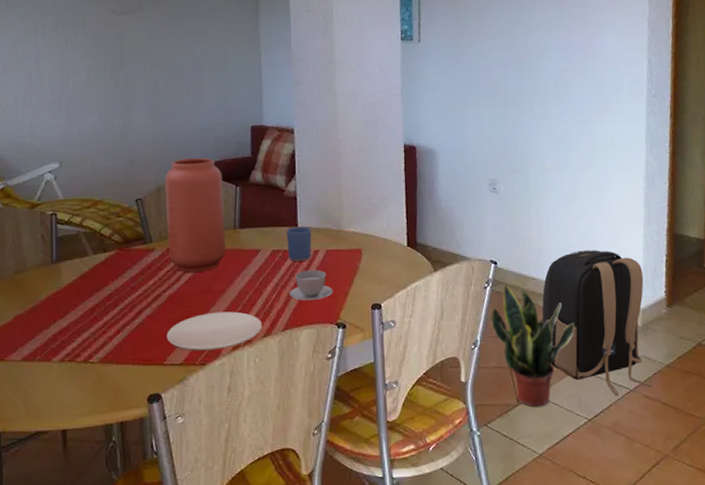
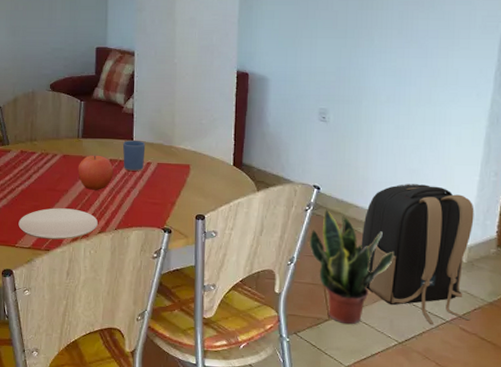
vase: present [164,157,225,272] -> none [20,73,70,173]
fruit: none [236,246,278,287] -> present [77,155,114,190]
teacup: present [289,269,333,301] -> none [123,179,162,206]

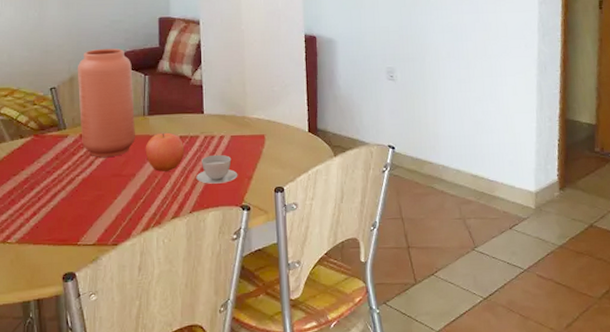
plate: present [18,208,98,240] -> none [80,194,170,232]
vase: none [20,73,70,173] -> present [77,48,135,157]
mug: present [122,140,146,171] -> none [192,113,217,147]
teacup: none [123,179,162,206] -> present [196,154,238,184]
potted plant: present [309,208,395,325] -> none [389,168,470,286]
backpack: present [361,184,475,324] -> none [438,135,545,275]

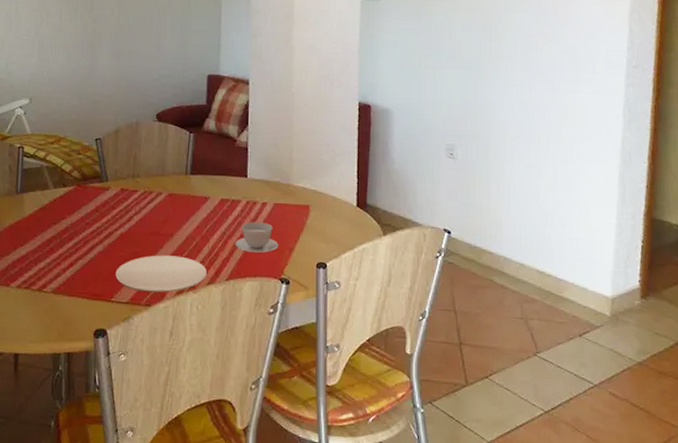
vase: present [77,48,135,157] -> none [122,102,178,214]
plate: none [80,194,170,232] -> present [115,255,207,293]
fruit: present [145,132,185,172] -> none [185,194,225,234]

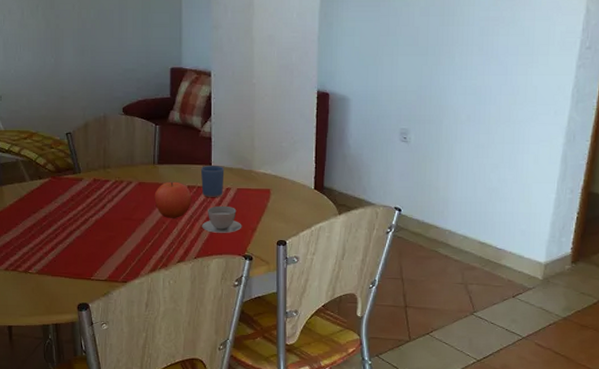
plate: present [115,255,207,293] -> none [93,238,176,271]
fruit: none [185,194,225,234] -> present [154,181,192,218]
mug: none [235,177,261,212] -> present [200,165,225,197]

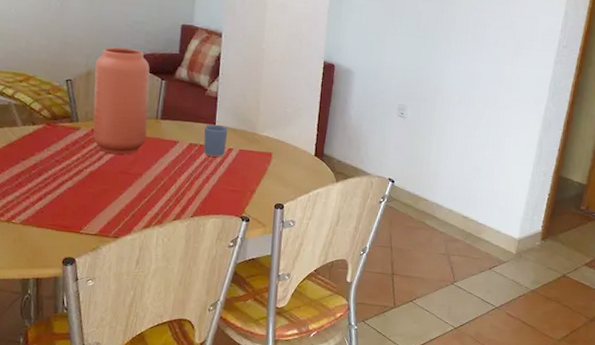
vase: none [91,96,145,201] -> present [93,47,150,155]
fruit: present [154,181,192,218] -> none [154,138,193,175]
teacup: present [202,205,242,233] -> none [201,165,242,194]

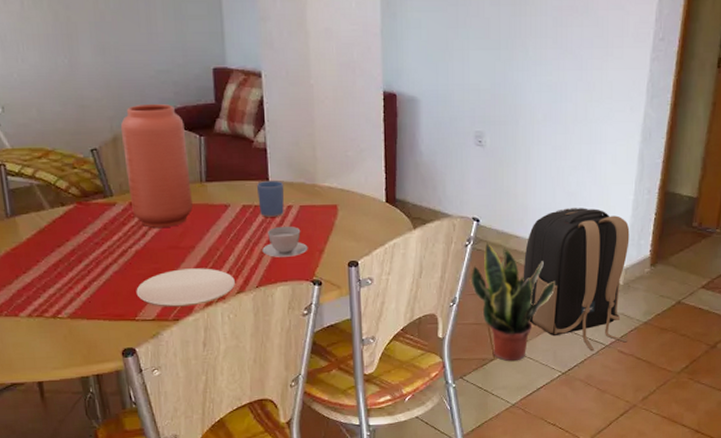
plate: none [84,192,173,227] -> present [136,268,235,307]
teacup: none [201,165,242,194] -> present [262,226,308,257]
potted plant: none [381,201,456,312] -> present [471,242,556,362]
backpack: none [427,180,525,310] -> present [523,208,630,350]

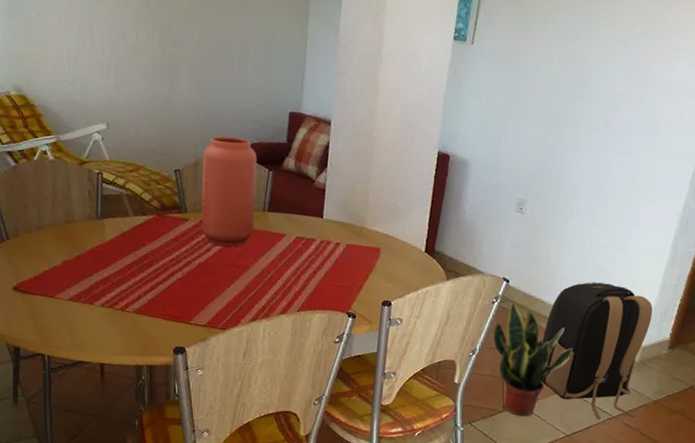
plate: present [136,268,235,307] -> none [193,284,280,319]
mug: present [256,180,285,217] -> none [310,217,336,251]
teacup: present [262,226,308,257] -> none [307,260,349,289]

